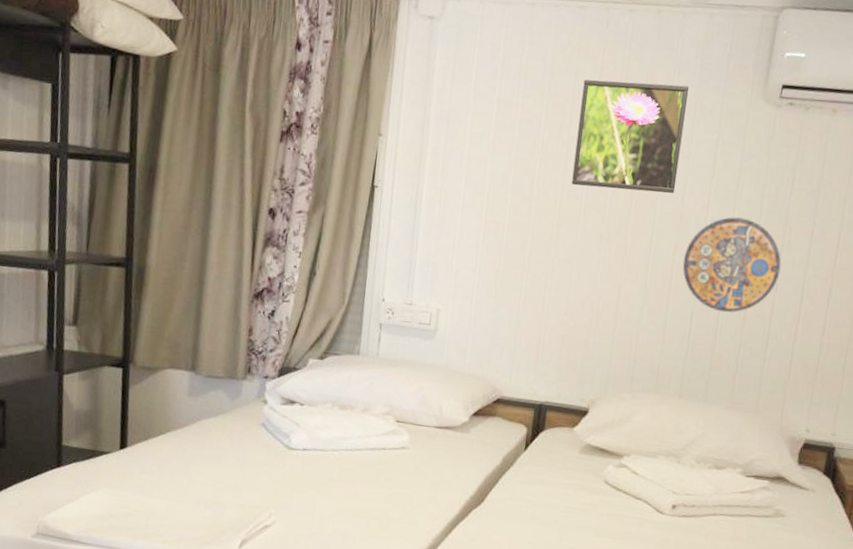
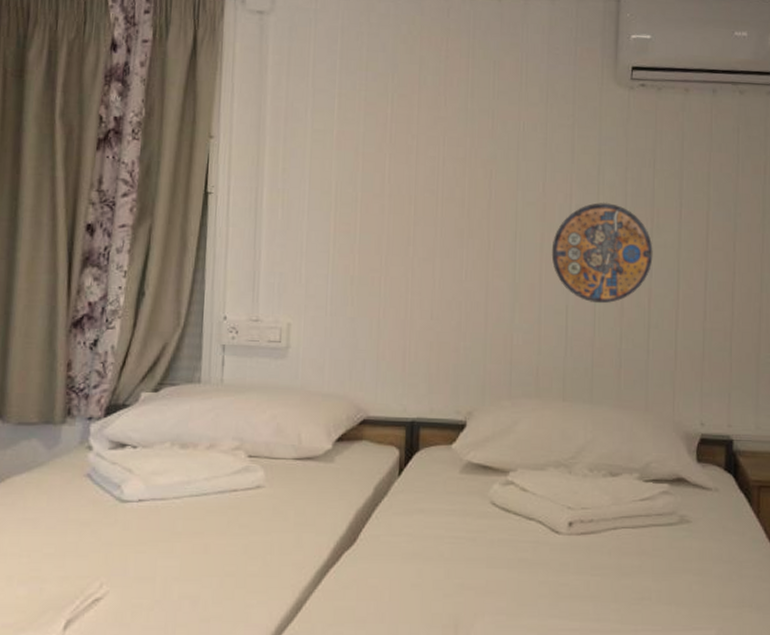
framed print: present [571,79,689,194] -> none [425,69,539,183]

